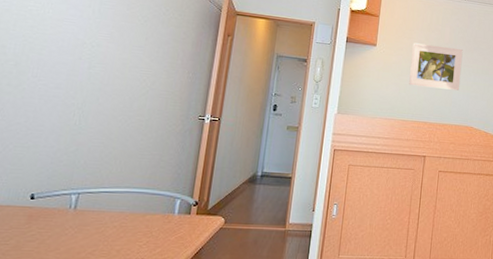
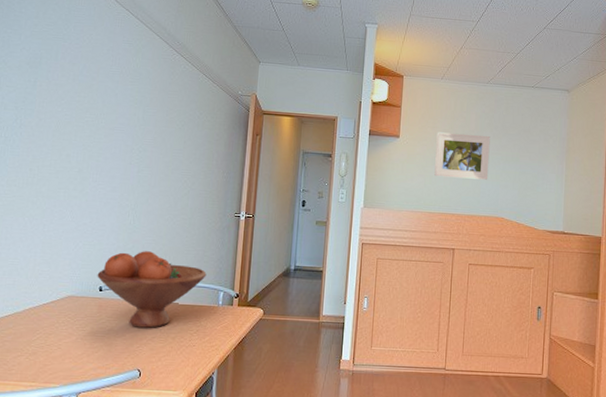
fruit bowl: none [29,154,163,240] -> present [97,251,207,328]

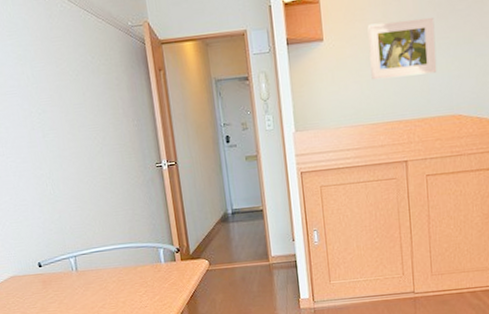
fruit bowl: present [97,251,207,328] -> none [32,219,142,297]

